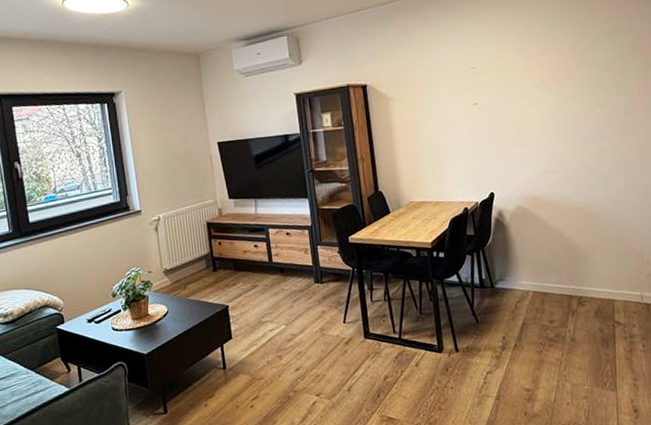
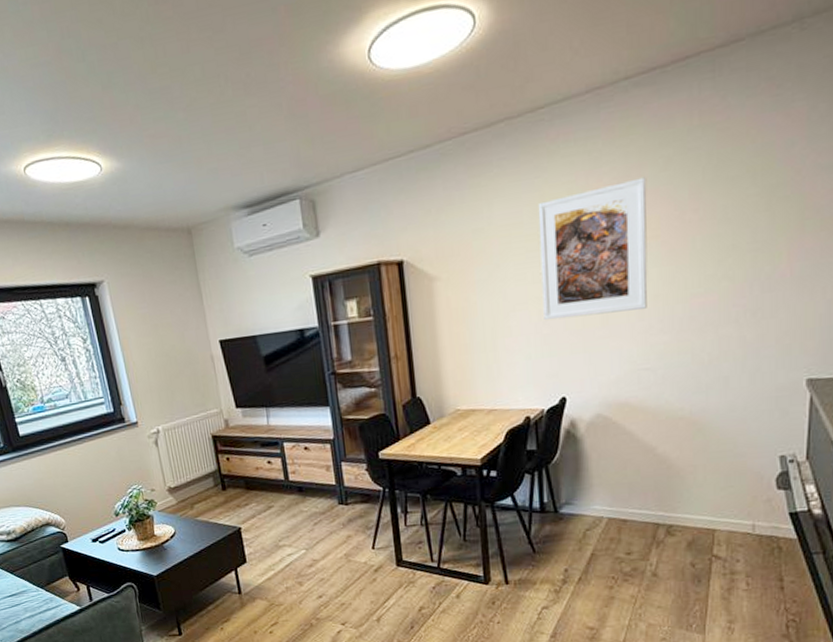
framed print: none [464,34,547,133] -> present [538,177,648,321]

